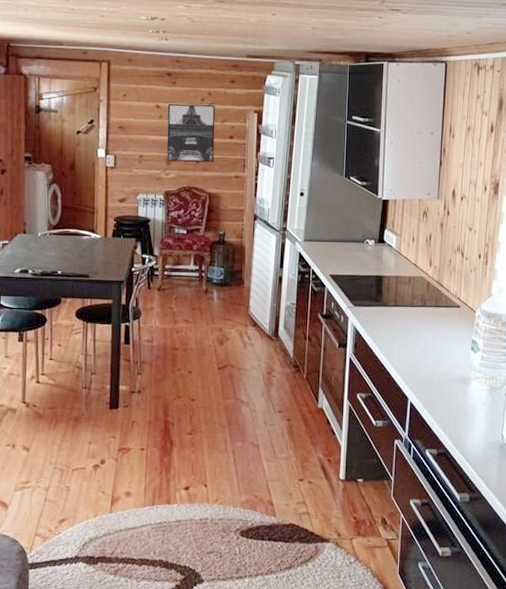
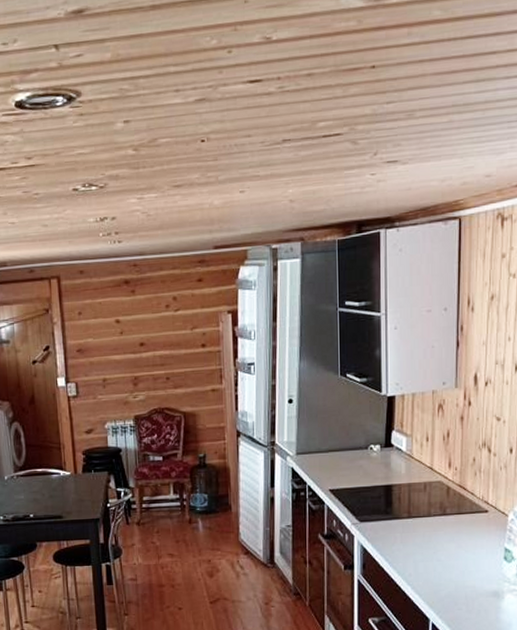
wall art: present [167,103,216,163] -> none [129,310,186,382]

